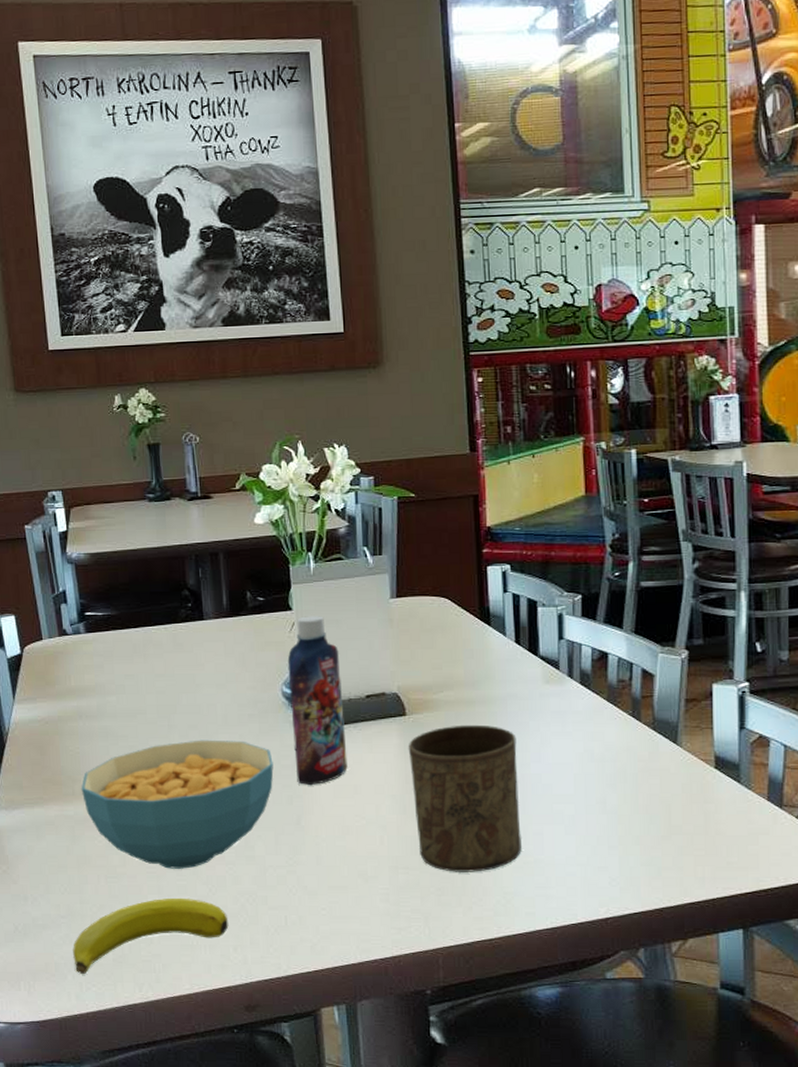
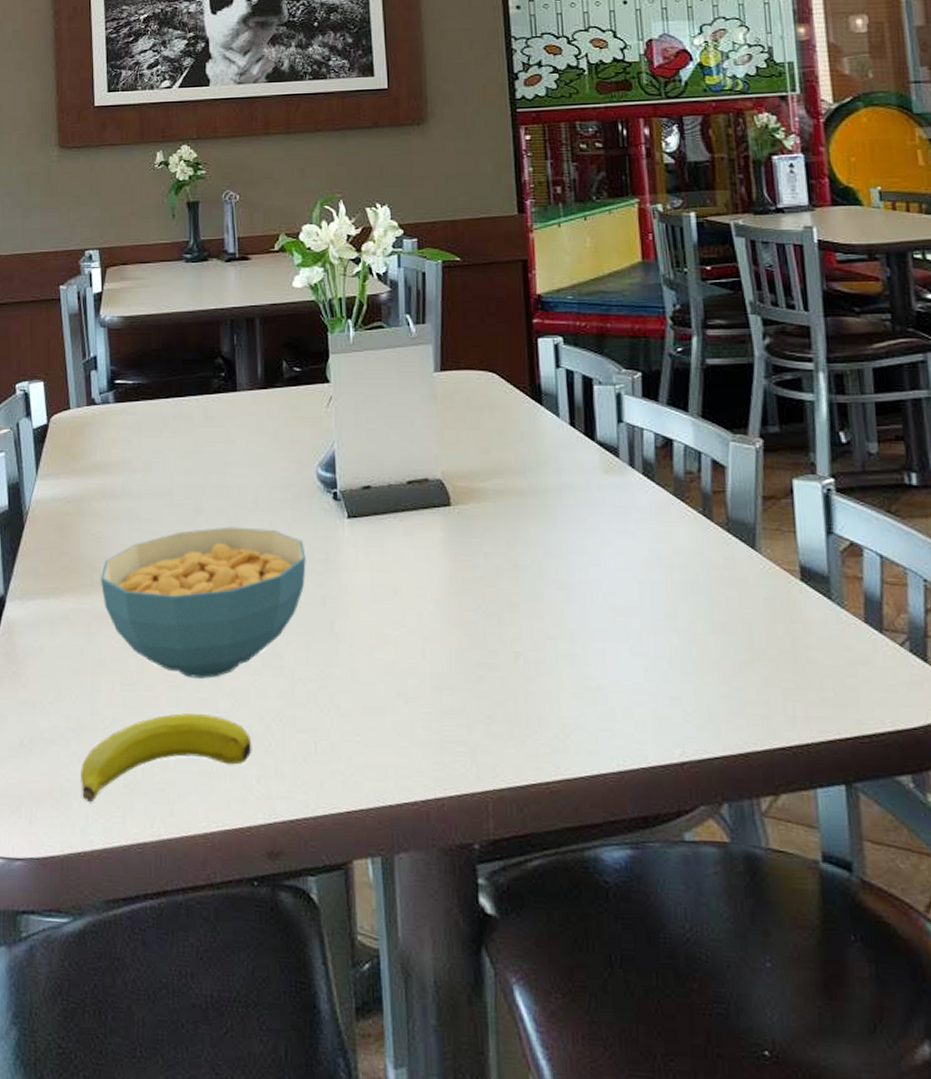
bottle: present [287,616,348,786] -> none [323,389,387,585]
cup: present [408,724,522,872] -> none [453,518,582,698]

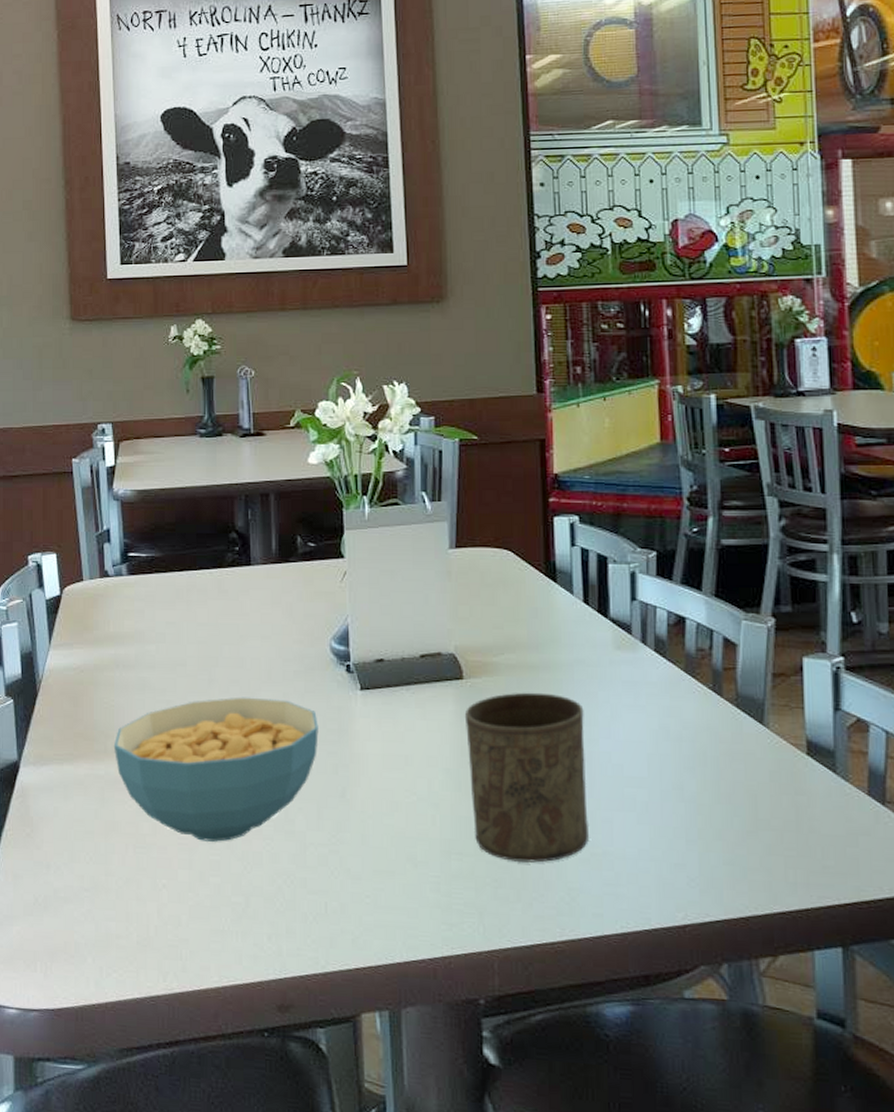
banana: present [81,713,252,802] -> none [95,874,264,957]
cup: none [453,518,582,698] -> present [464,692,588,863]

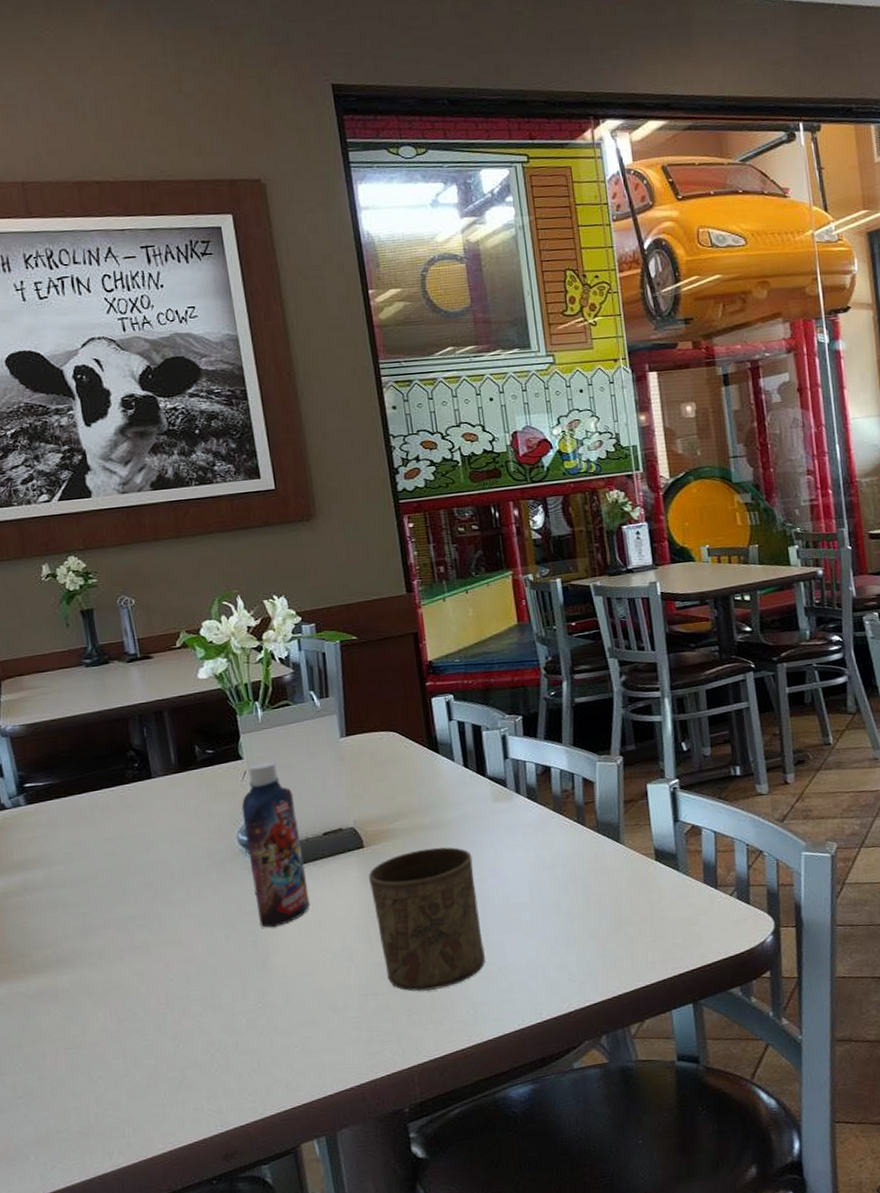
cereal bowl: present [113,697,319,842] -> none [31,892,236,1031]
bottle: none [337,565,399,754] -> present [241,761,310,928]

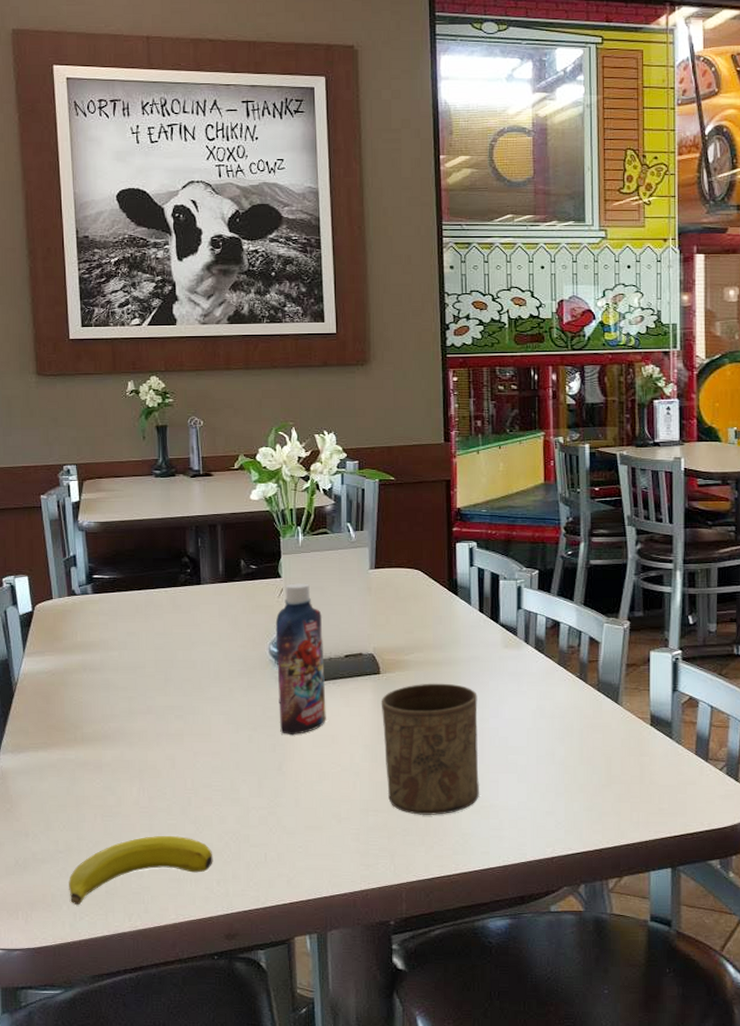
banana: none [33,1057,200,1153] -> present [69,835,213,904]

